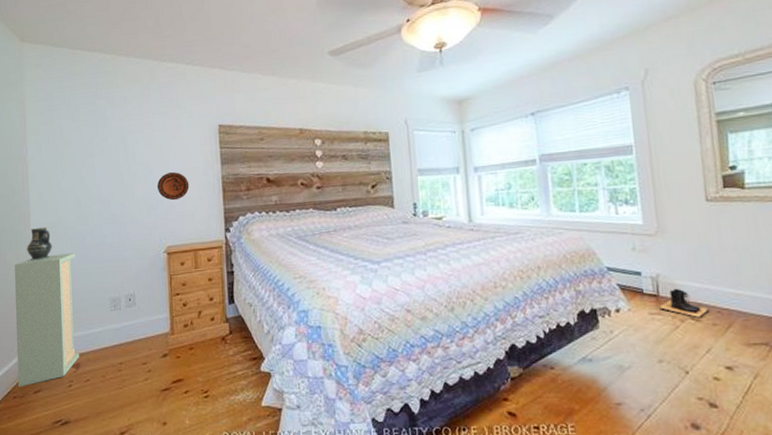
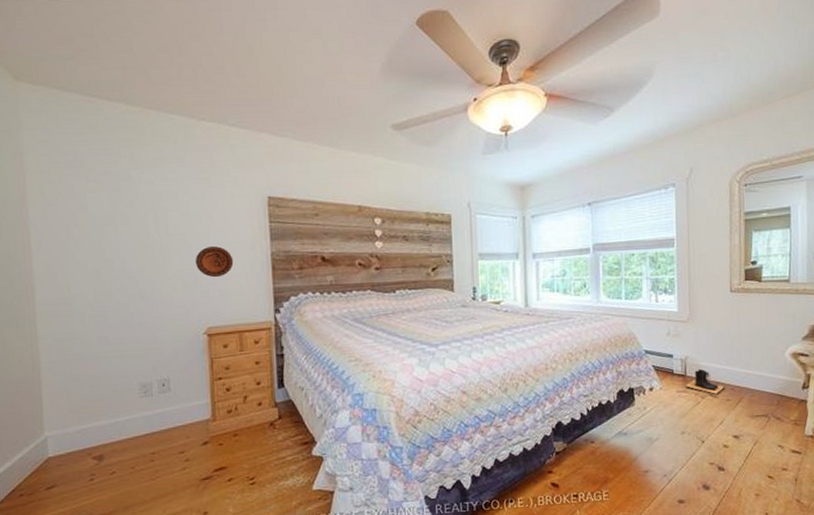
cabinet: present [15,253,79,388] -> none [16,334,102,484]
vase: present [27,227,52,261] -> none [31,304,65,343]

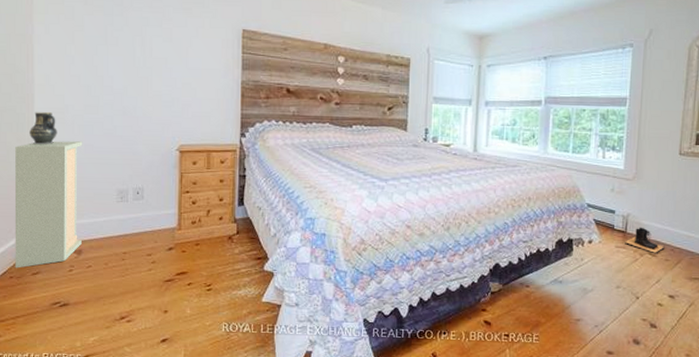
cabinet: none [16,334,102,484] -> present [14,141,83,268]
vase: none [31,304,65,343] -> present [30,112,57,145]
decorative plate: present [195,246,234,278] -> none [173,71,208,100]

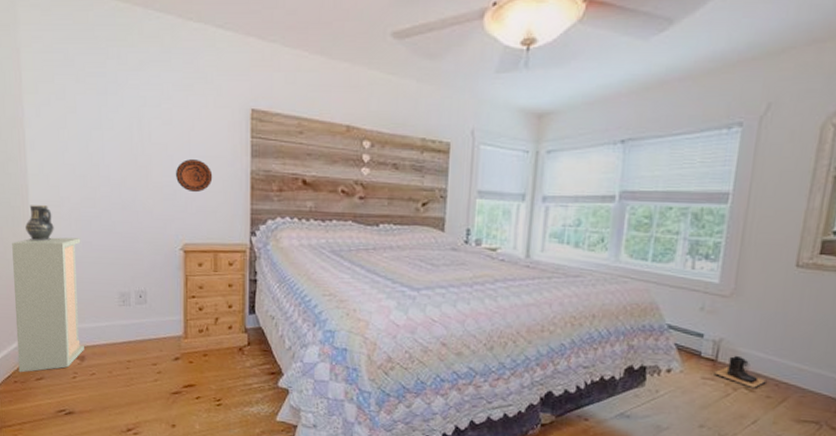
decorative plate: none [173,71,208,100] -> present [175,159,213,193]

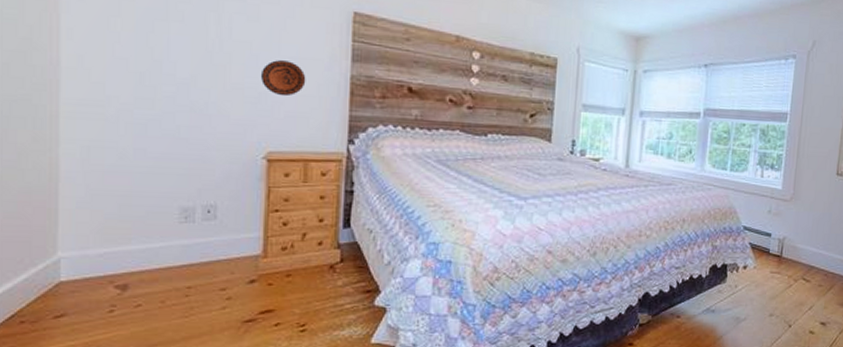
cabinet: present [12,237,84,373] -> none [28,142,131,310]
vase: present [25,205,54,242] -> none [52,104,94,148]
boots: present [714,355,767,388] -> none [780,251,819,278]

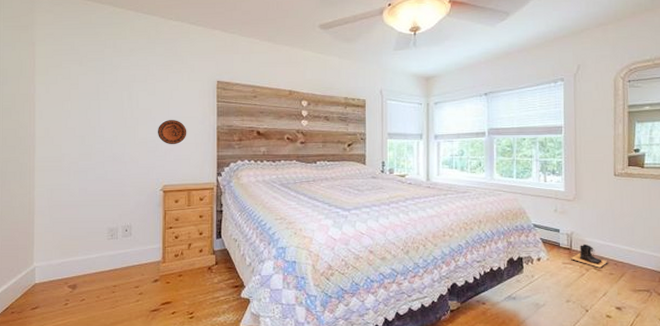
boots: none [780,251,819,278] -> present [571,244,608,268]

